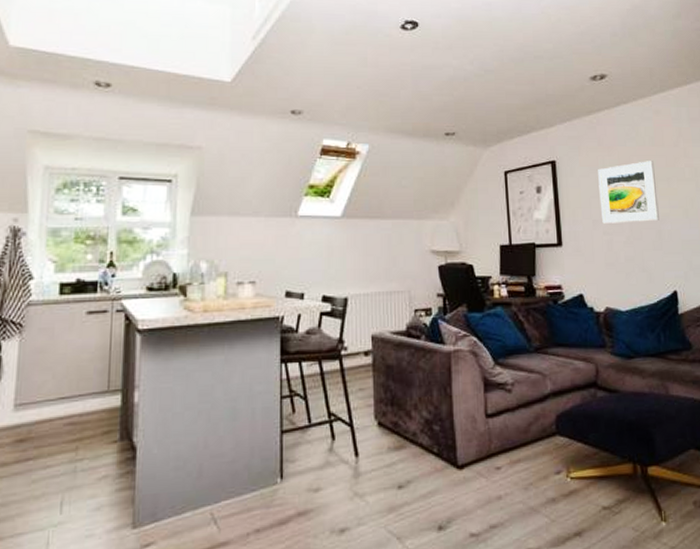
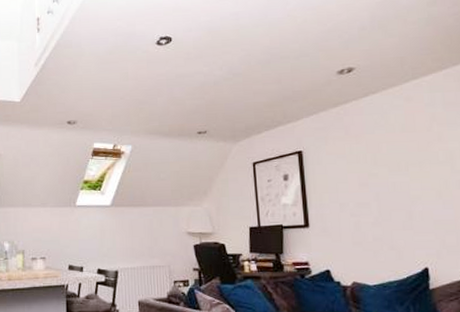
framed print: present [598,161,659,224] -> none [345,146,410,206]

